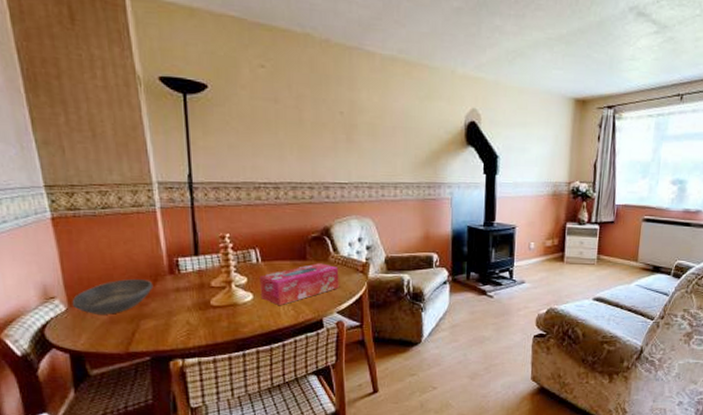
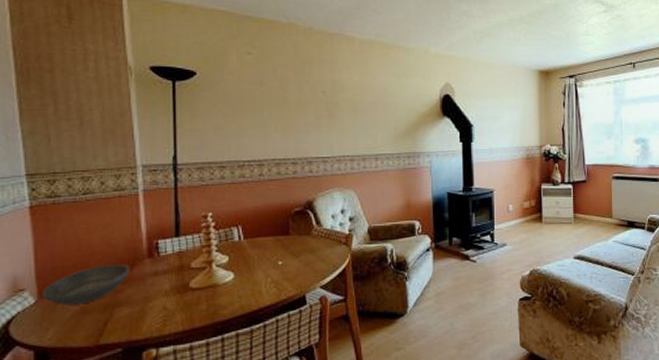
tissue box: present [260,263,339,306] -> none [242,237,322,284]

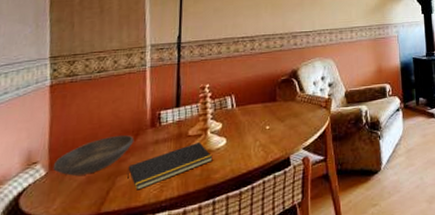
notepad: none [124,276,220,323] -> present [126,142,213,190]

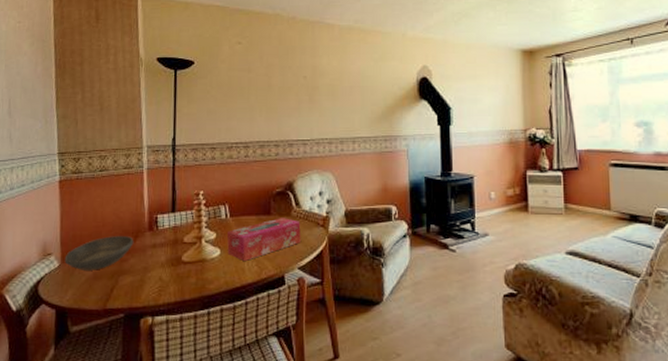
notepad: present [126,142,213,190] -> none [128,250,207,291]
tissue box: none [233,103,305,148] -> present [227,218,301,262]

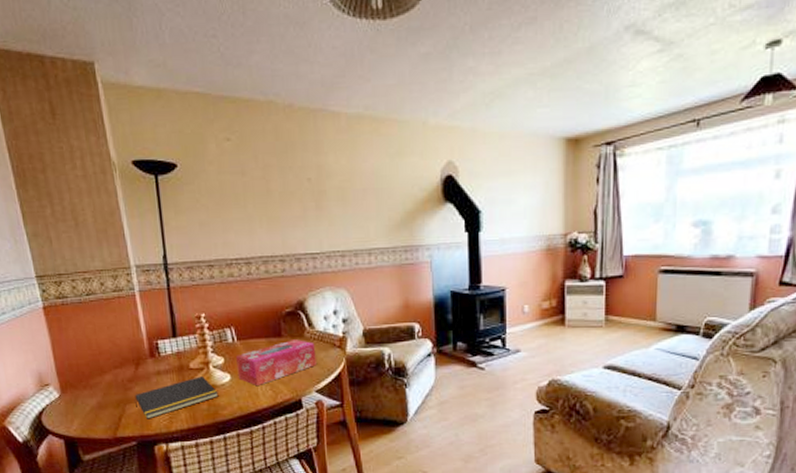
bowl: present [64,235,134,270] -> none [64,363,136,400]
notepad: none [128,250,207,291] -> present [134,376,219,419]

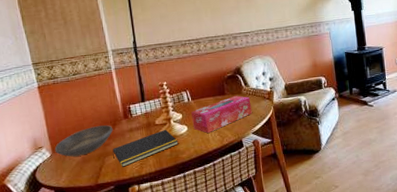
bowl: none [64,363,136,400] -> present [54,125,113,157]

